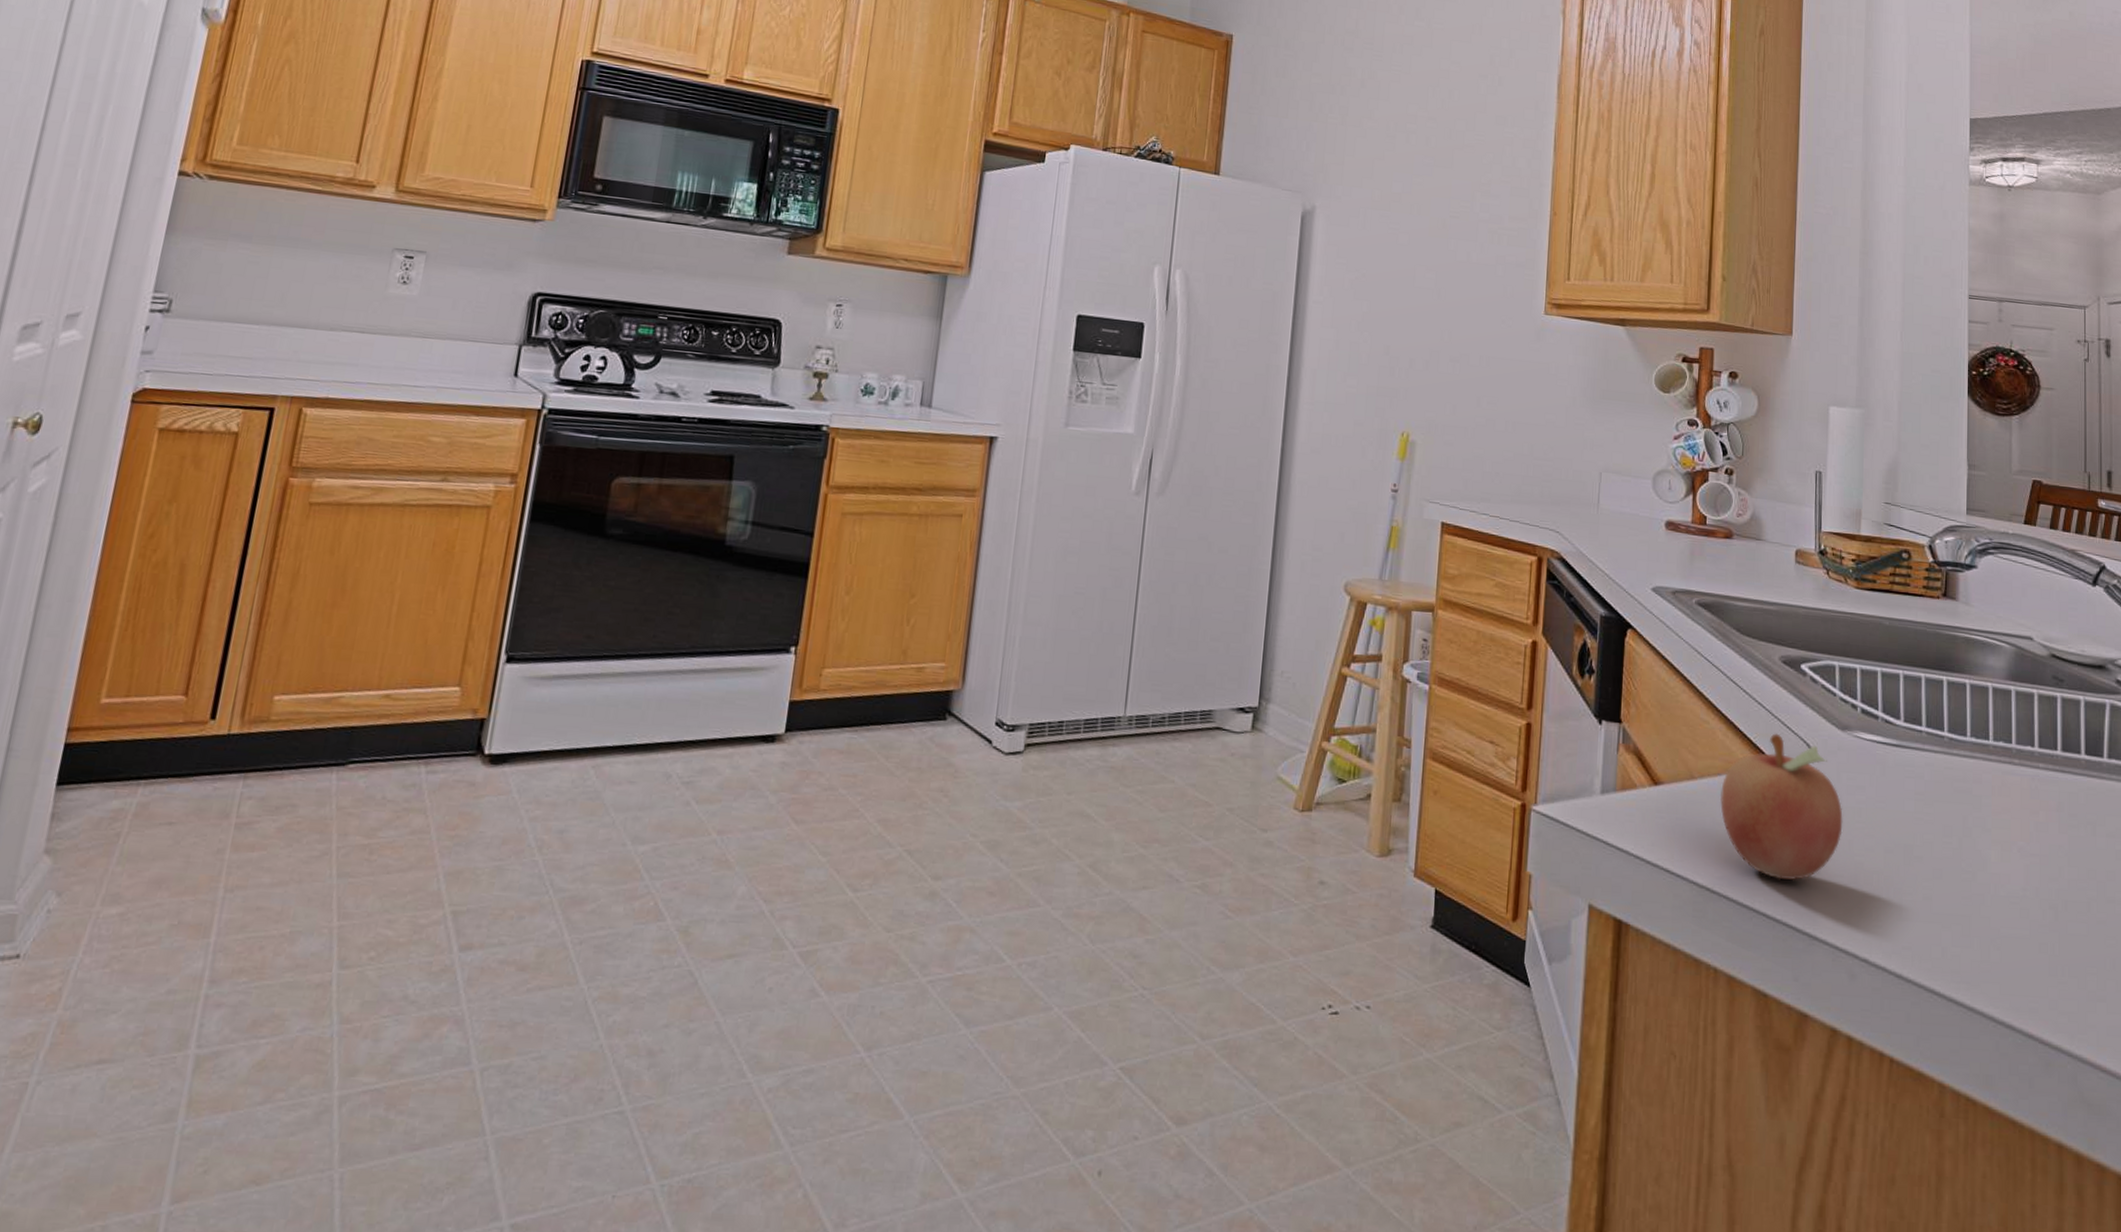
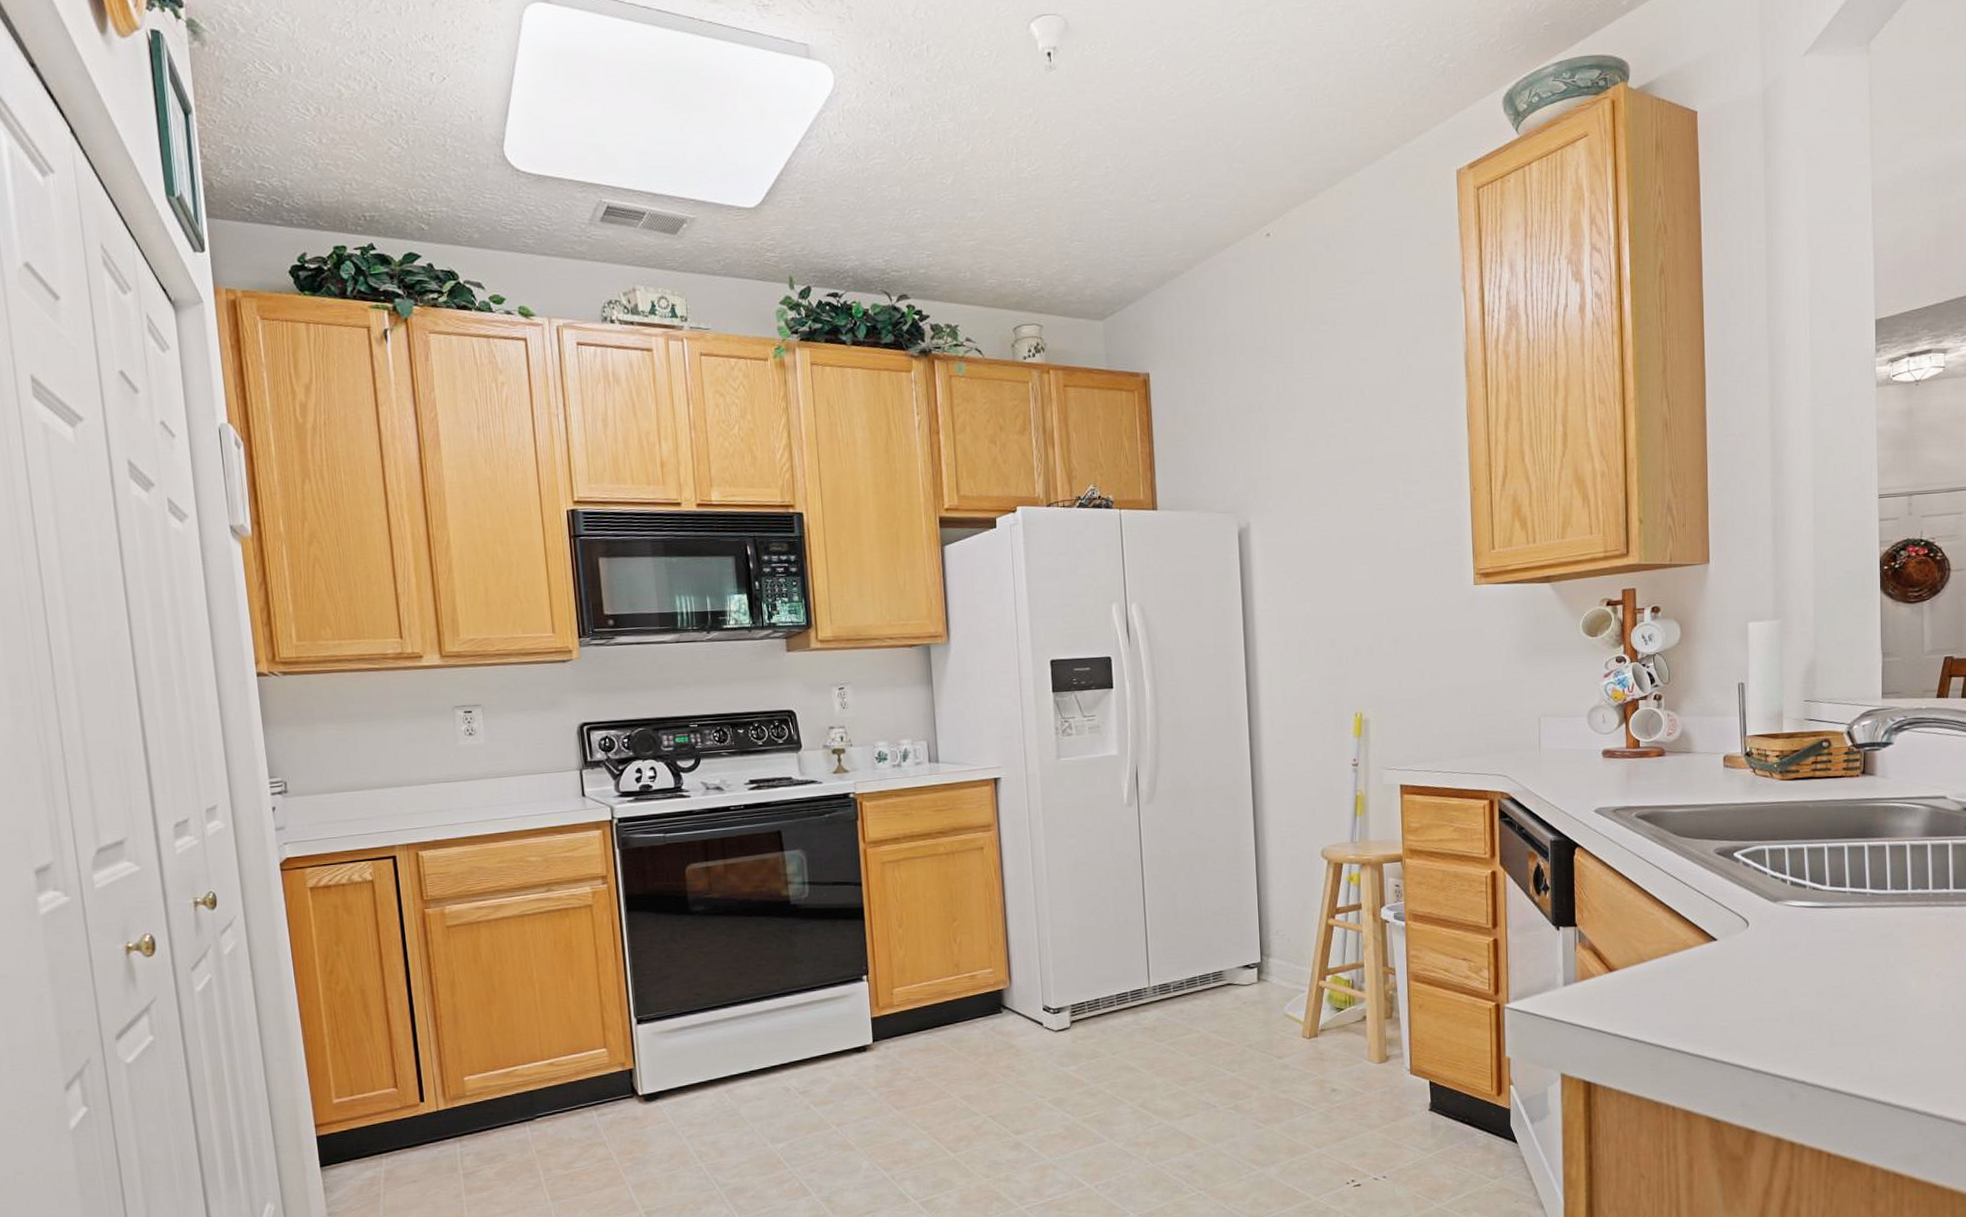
fruit: present [1720,733,1843,881] -> none [1669,913,1778,1031]

